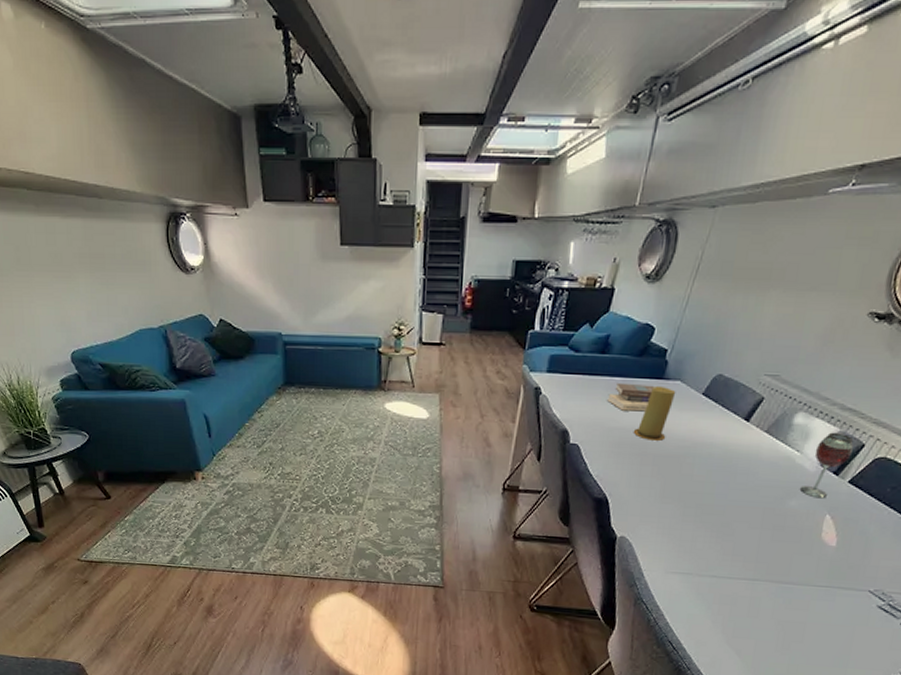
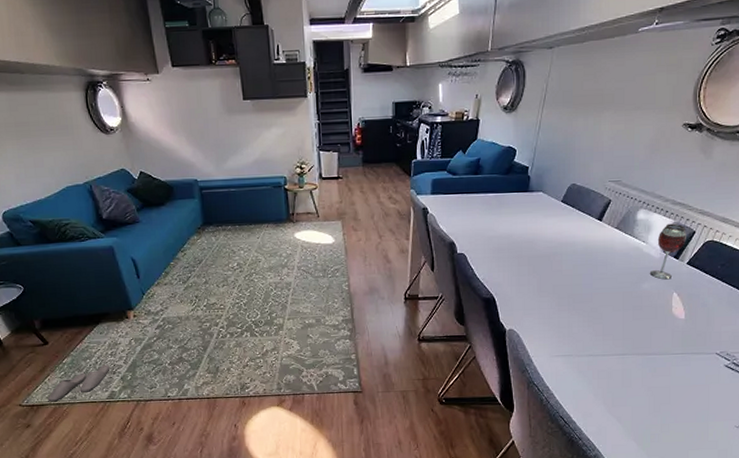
slippers: none [107,526,174,560] -> present [48,364,110,402]
books: present [607,382,655,412] -> none [484,197,522,221]
candle: present [634,385,676,441] -> none [510,197,540,244]

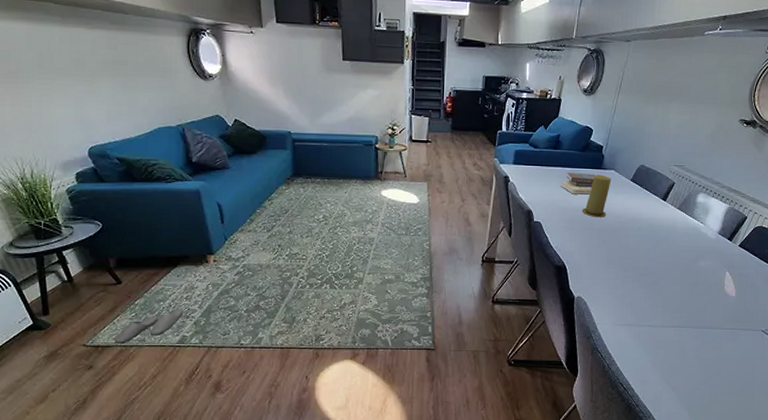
books: none [484,197,522,221] -> present [561,172,596,195]
candle: none [510,197,540,244] -> present [583,174,612,217]
wineglass: present [650,223,686,280] -> none [707,208,739,259]

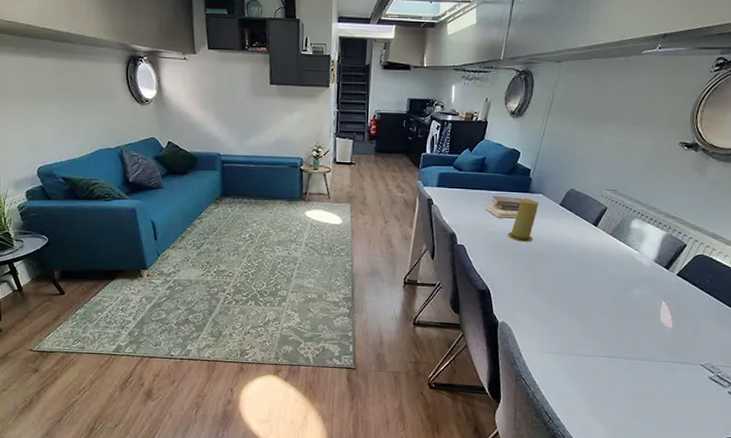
slippers: present [114,308,184,344] -> none [58,318,120,350]

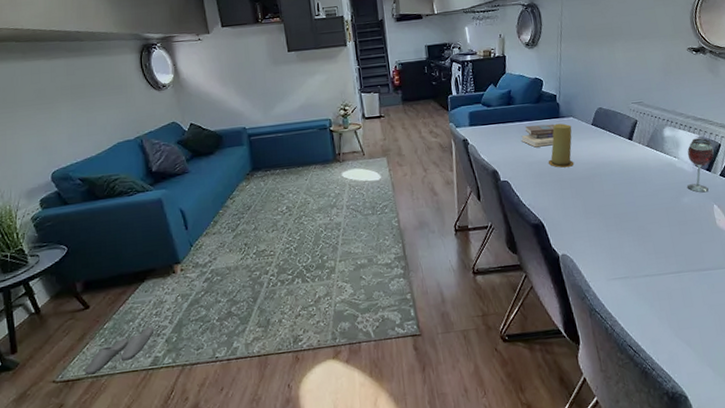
slippers: none [58,318,120,350] -> present [85,326,155,375]
wineglass: none [641,235,678,289] -> present [687,138,714,193]

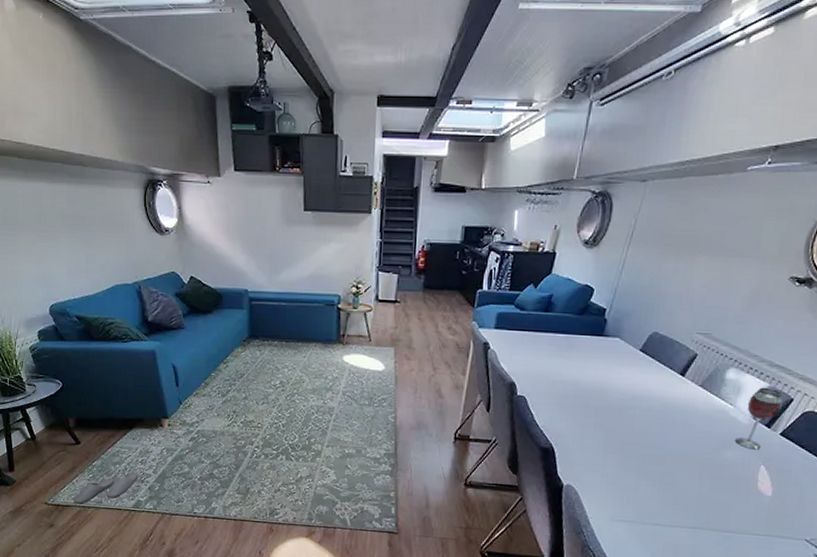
books: present [521,124,555,148] -> none [551,338,595,366]
candle: present [549,123,574,168] -> none [577,342,615,394]

